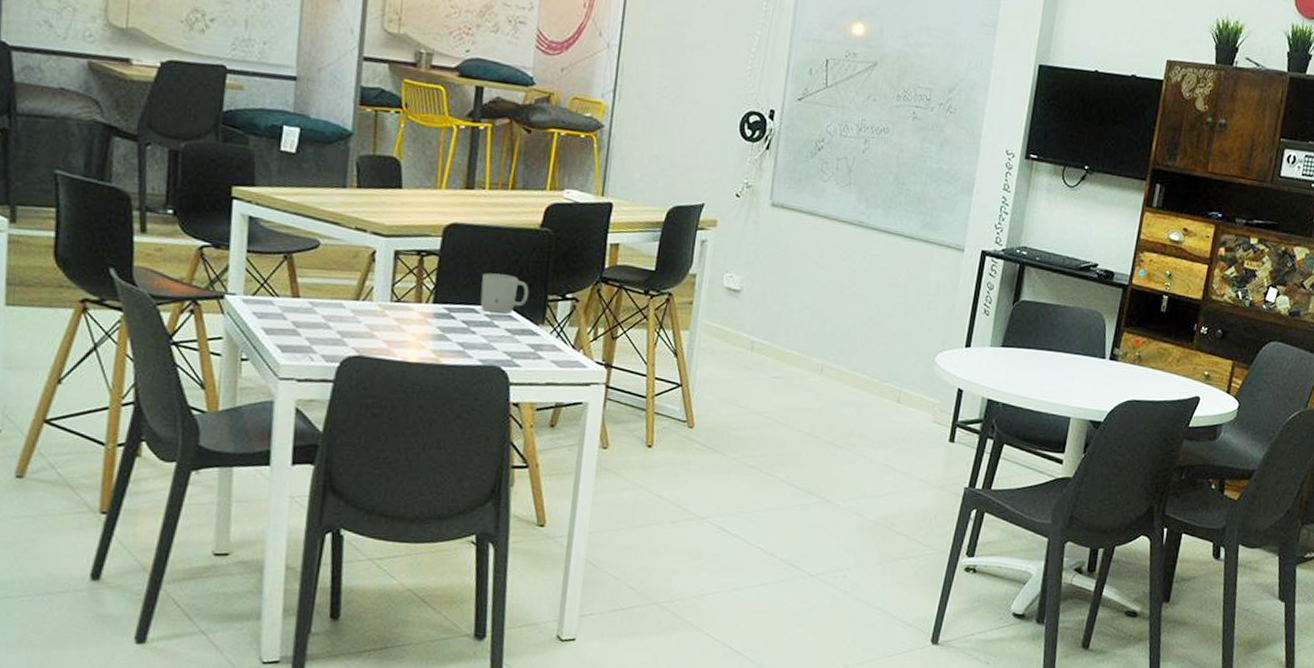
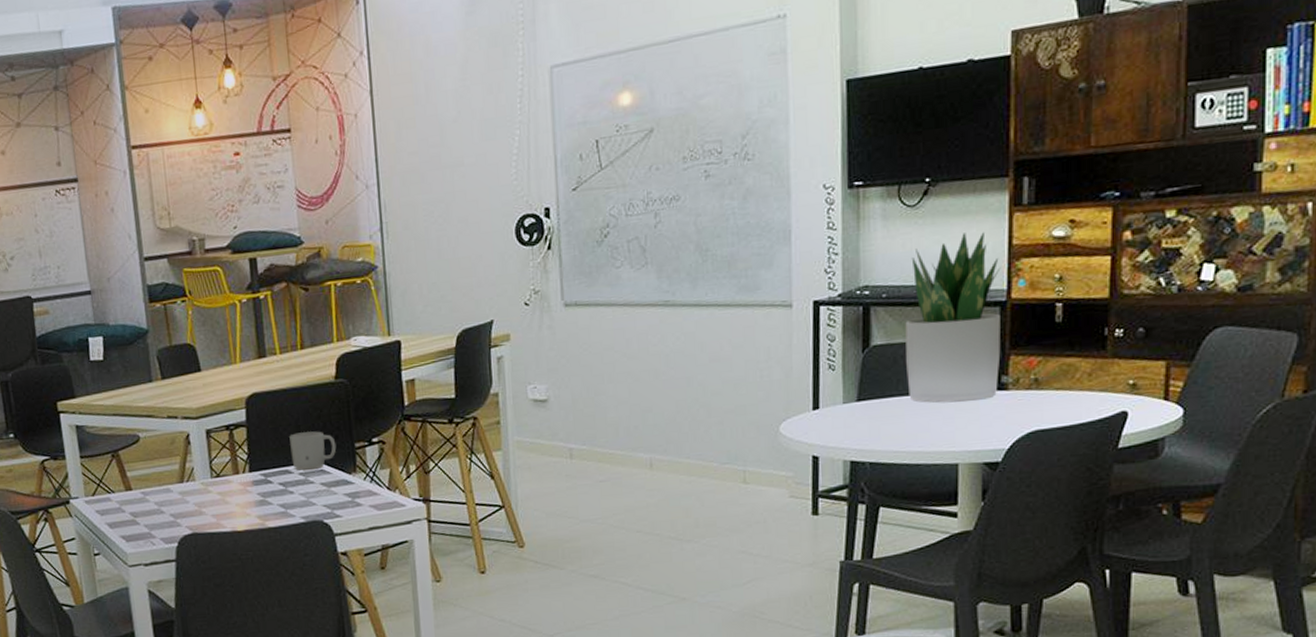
planter: none [1042,219,1129,366] -> present [905,232,1001,404]

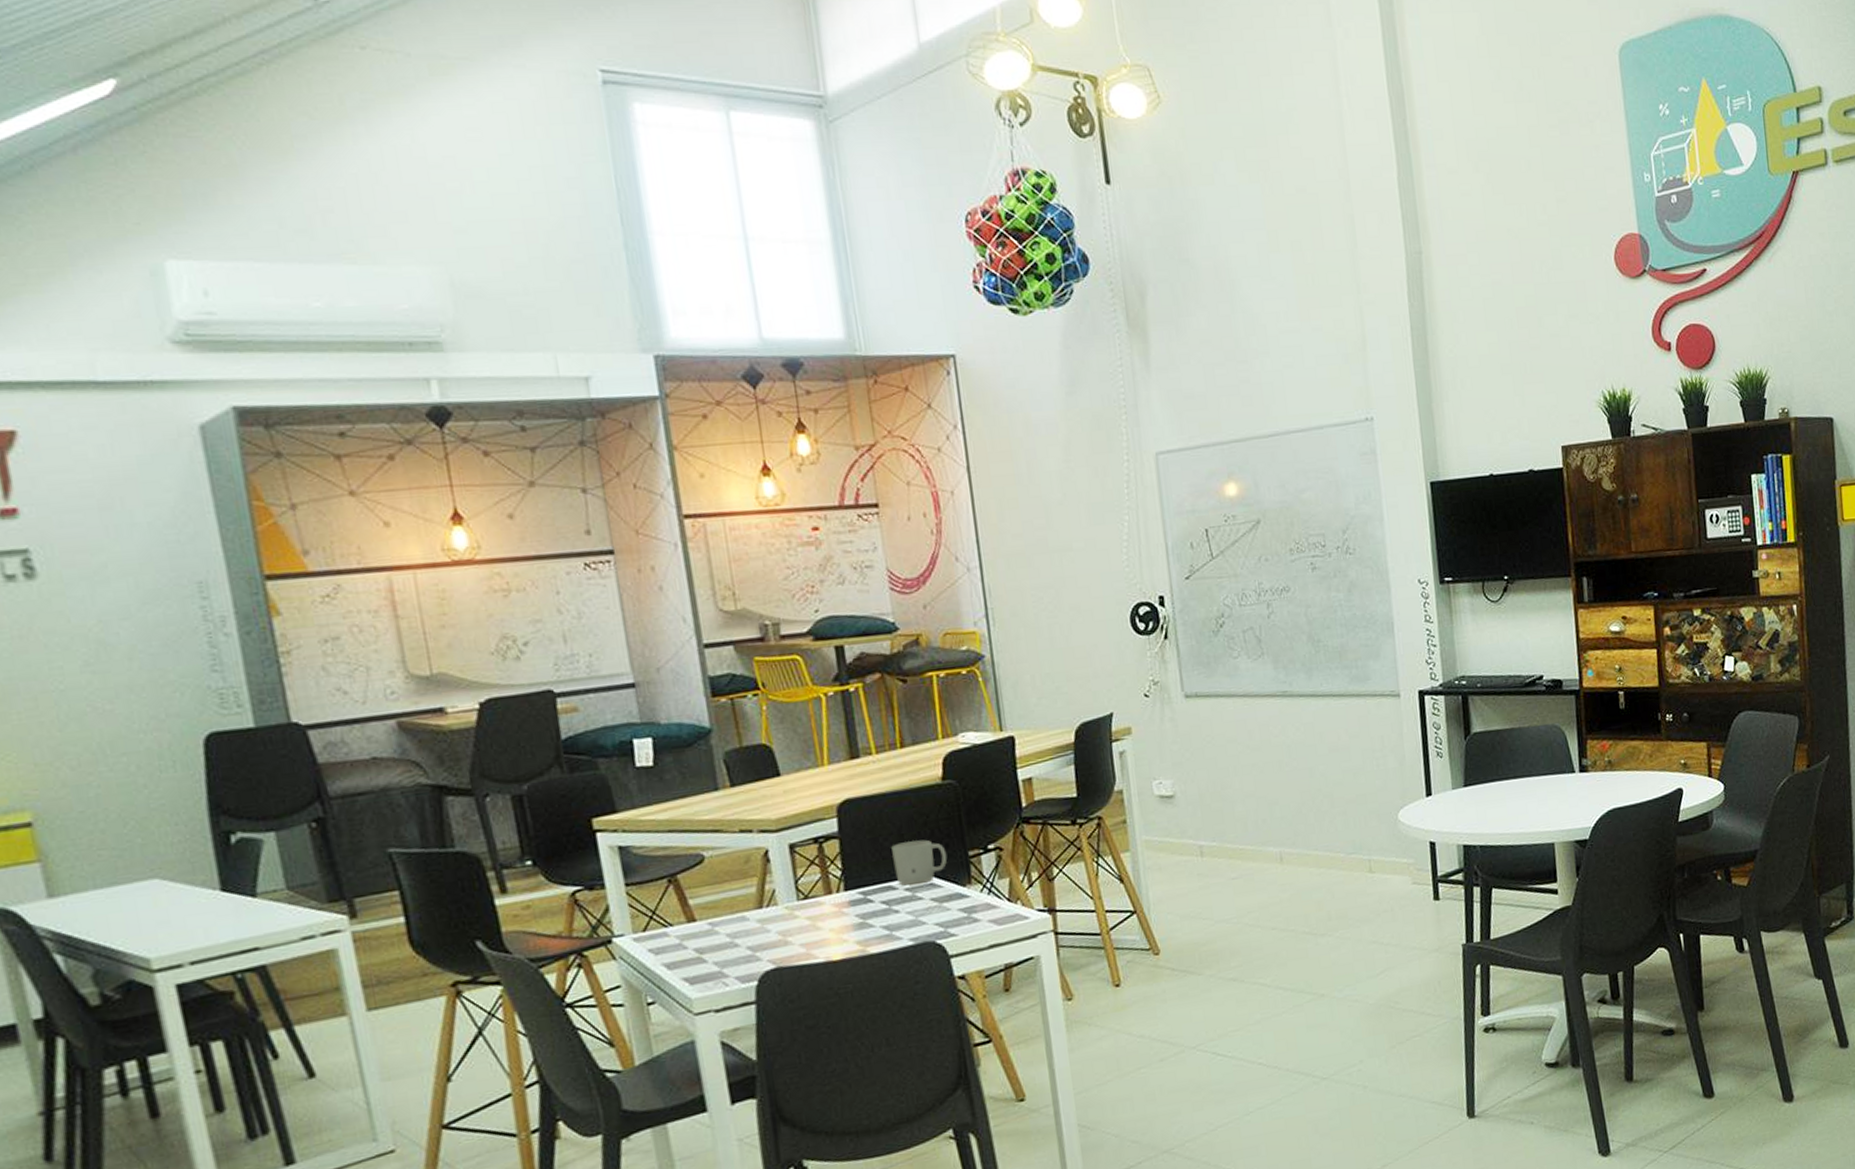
planter: present [905,232,1001,404] -> none [1499,627,1580,787]

